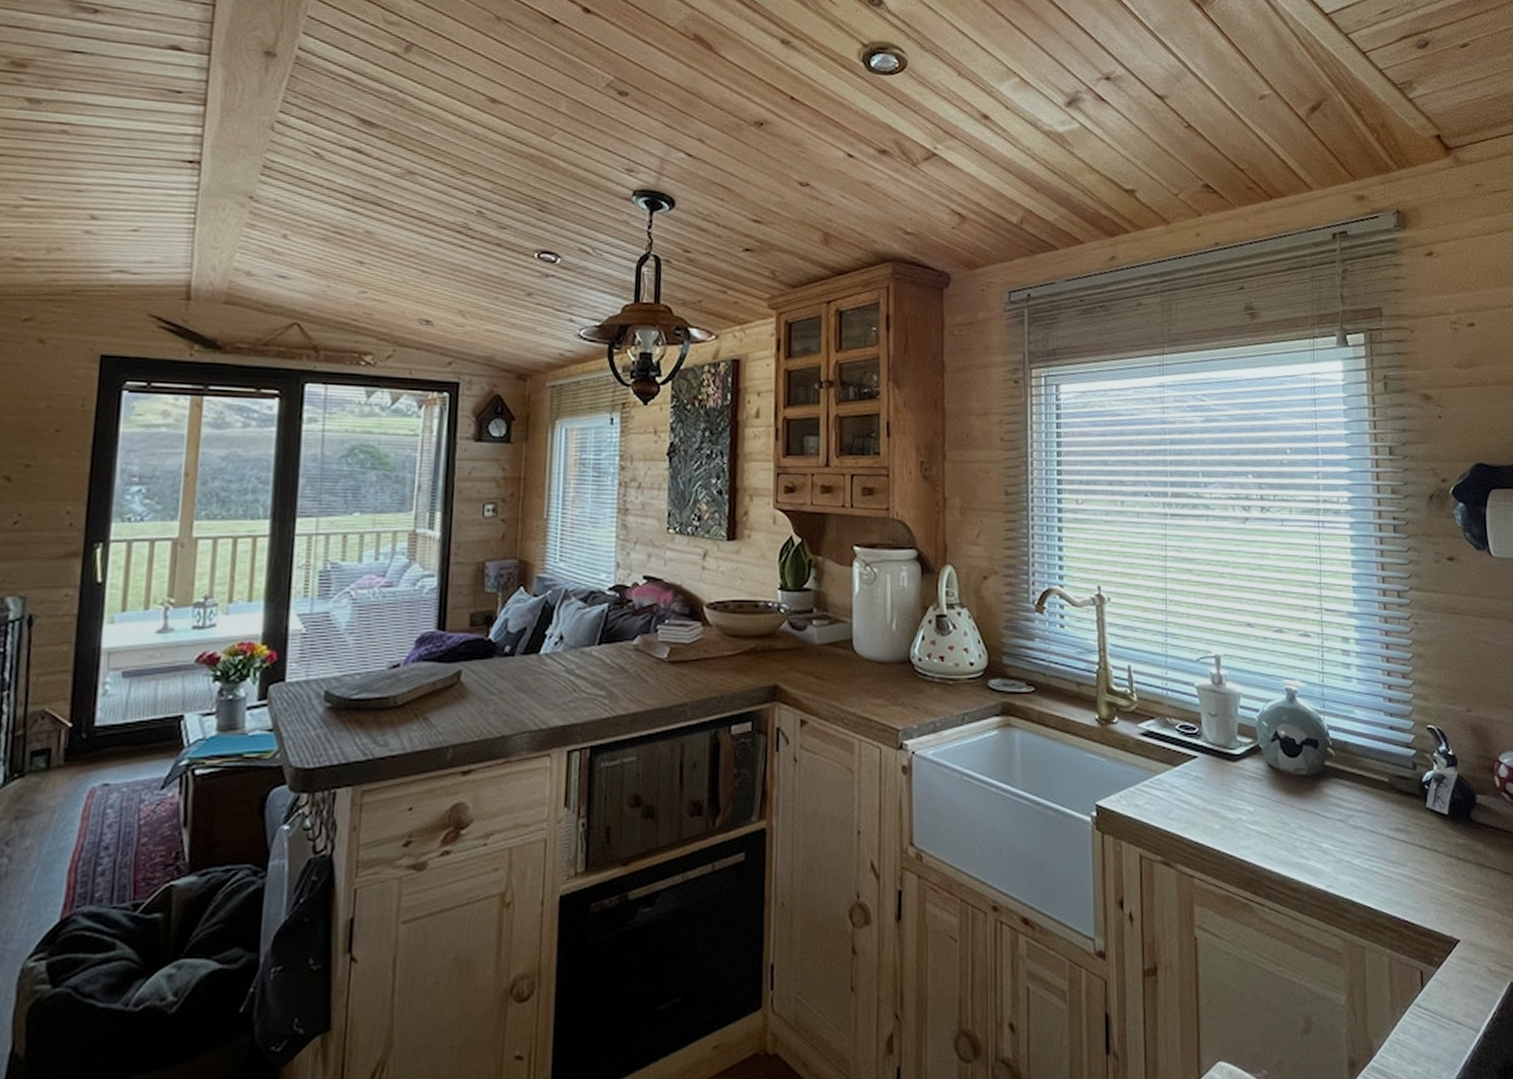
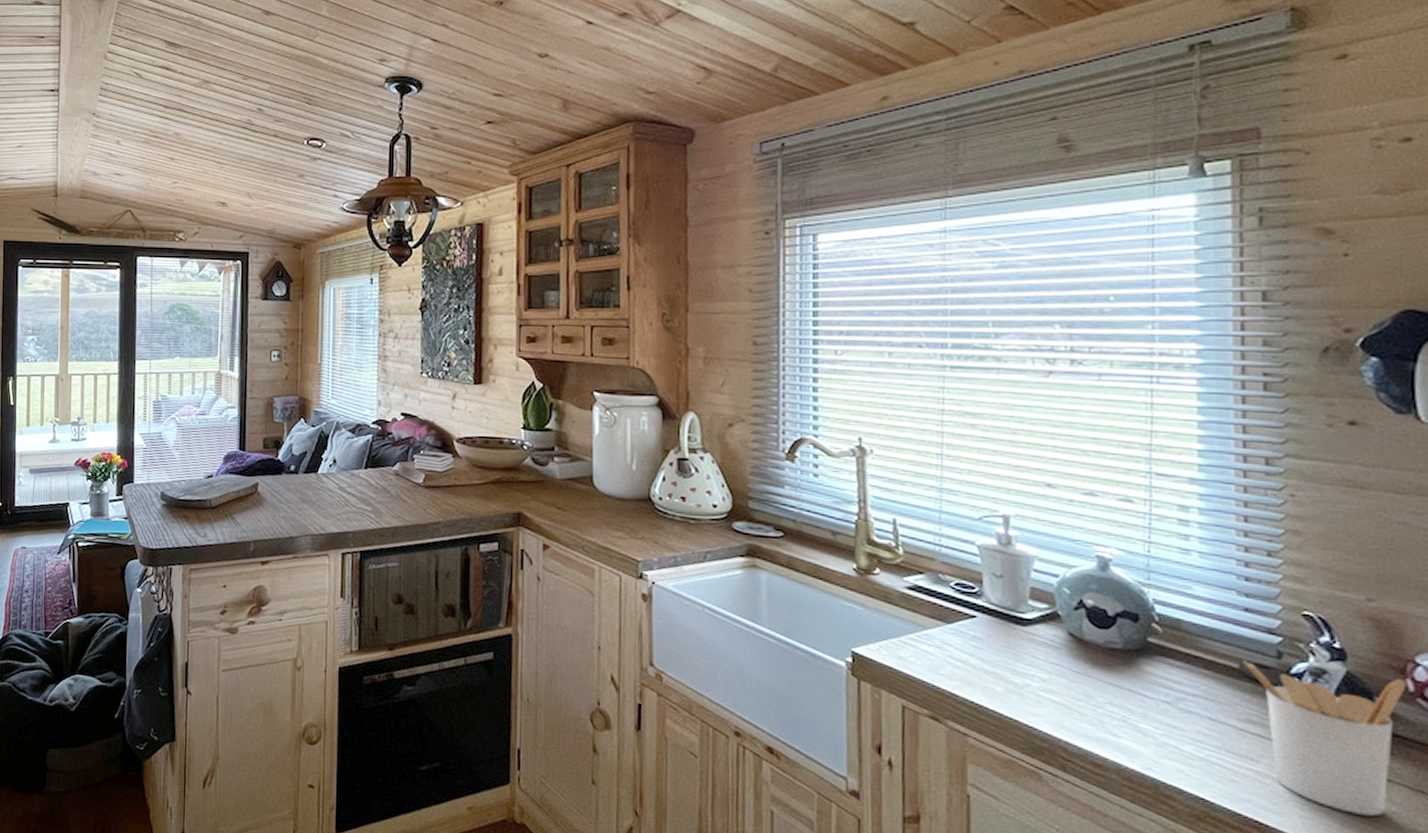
utensil holder: none [1391,774,1494,902] -> present [1244,660,1406,817]

